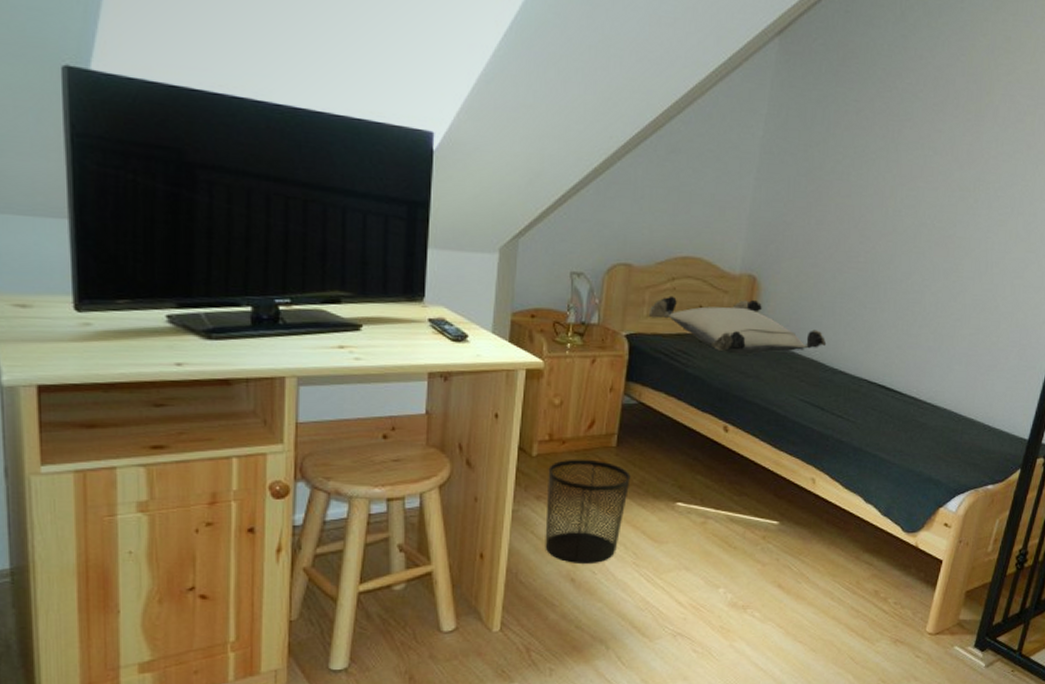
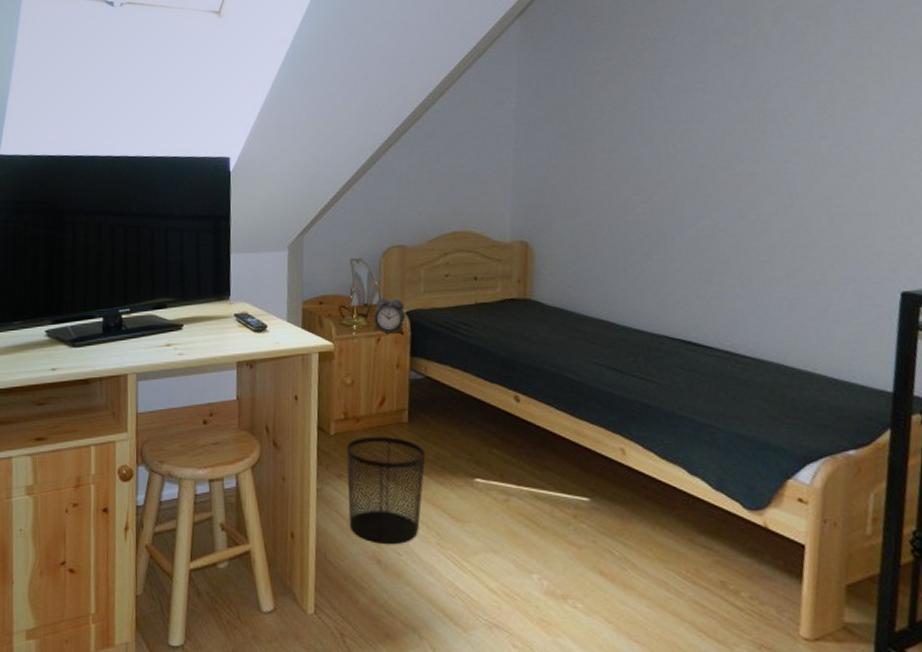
alarm clock: none [588,317,625,358] -> present [372,297,406,335]
pillow: present [648,295,827,355] -> none [425,264,615,321]

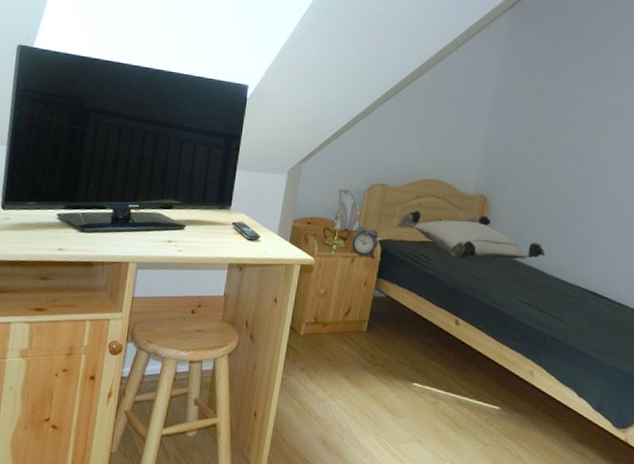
waste bin: present [346,436,426,544] -> none [304,339,377,429]
pillow: none [425,264,615,321] -> present [398,210,546,261]

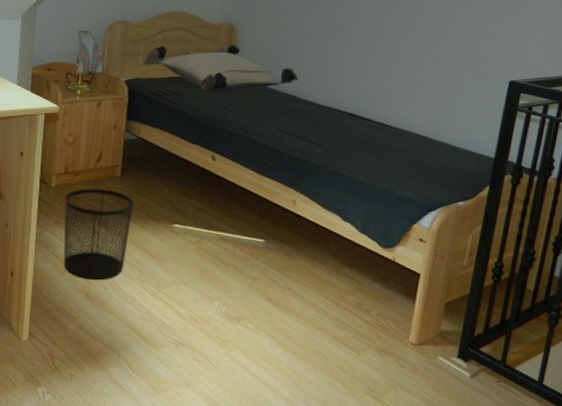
waste bin: none [304,339,377,429] -> present [63,188,134,280]
alarm clock: present [349,225,378,259] -> none [95,67,125,100]

